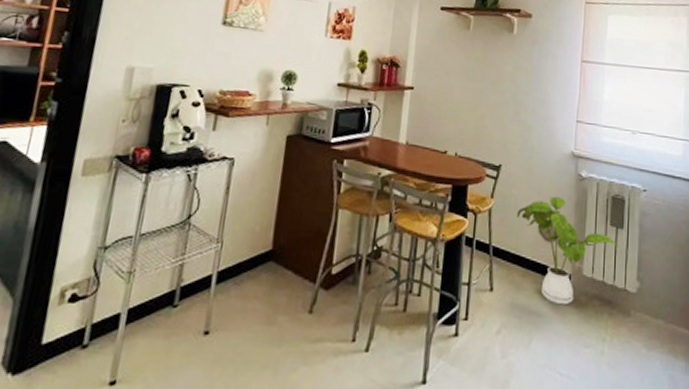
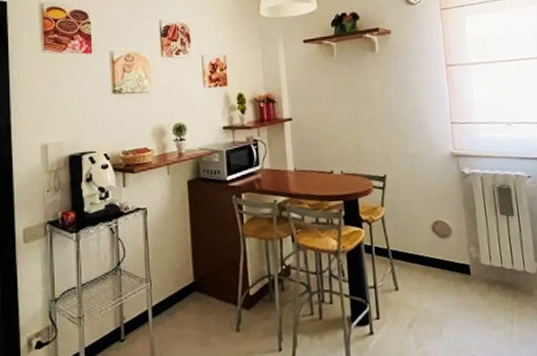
house plant: present [516,196,619,305] -> none [408,195,512,294]

